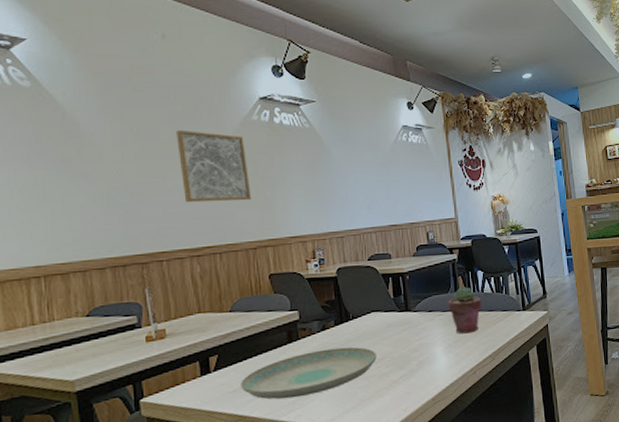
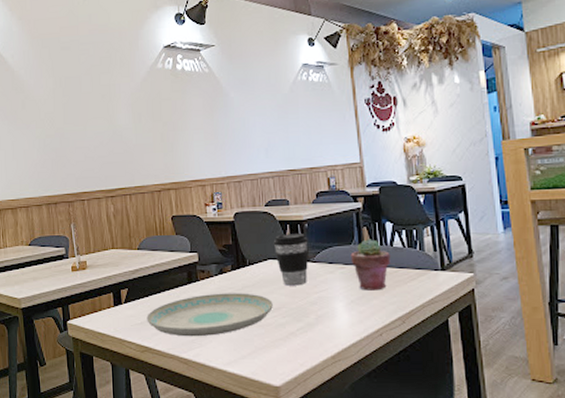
wall art: present [176,131,252,203] -> none [95,81,157,148]
coffee cup: none [376,285,410,336] -> present [273,233,309,286]

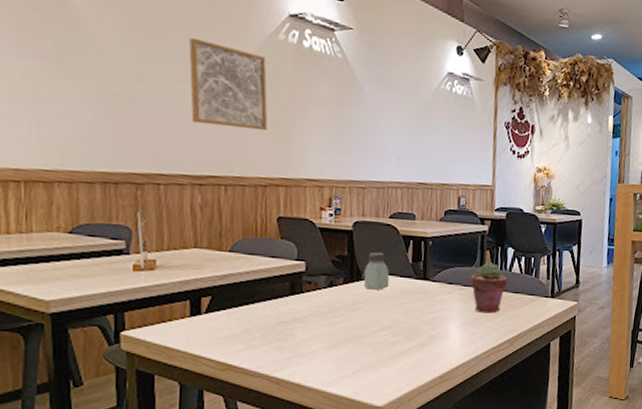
wall art: none [95,81,157,148] -> present [189,38,268,131]
plate: present [146,293,273,337] -> none [233,307,385,354]
saltshaker: none [248,238,273,274] -> present [363,252,390,290]
coffee cup: present [273,233,309,286] -> none [393,249,431,305]

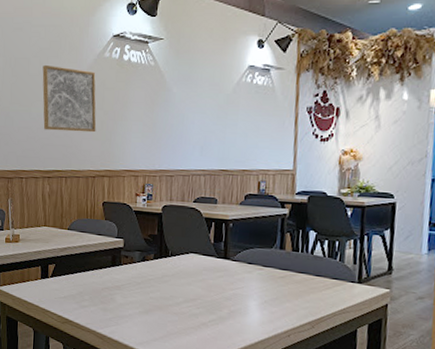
saltshaker: present [363,252,390,290] -> none [170,232,193,266]
potted succulent: present [470,262,508,313] -> none [270,245,310,295]

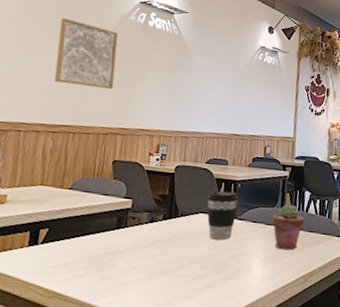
coffee cup: none [196,231,231,281] -> present [207,191,239,240]
potted succulent: none [270,245,310,295] -> present [272,204,305,250]

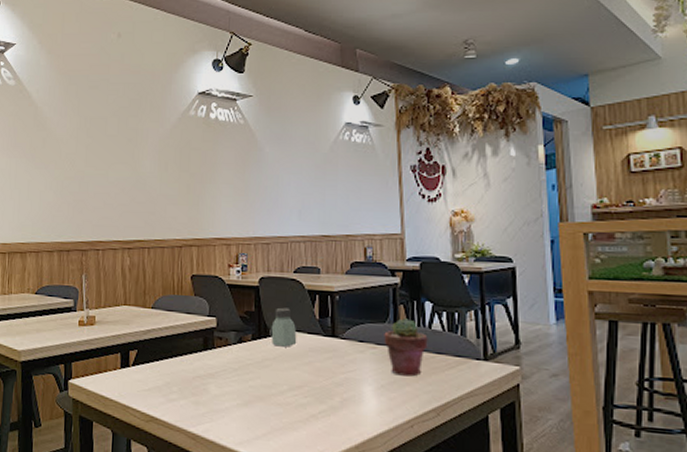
wall art: present [54,18,119,90] -> none [121,125,182,197]
saltshaker: none [180,192,203,227] -> present [271,307,297,347]
coffee cup: present [207,191,239,240] -> none [299,305,338,364]

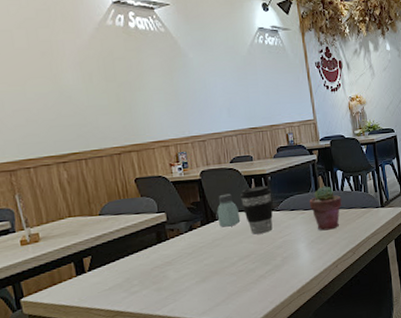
coffee cup: none [299,305,338,364] -> present [239,186,273,235]

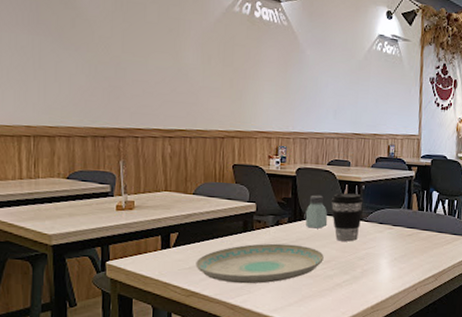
plate: none [115,245,243,296] -> present [196,243,324,284]
potted succulent: present [309,186,342,231] -> none [399,204,433,251]

